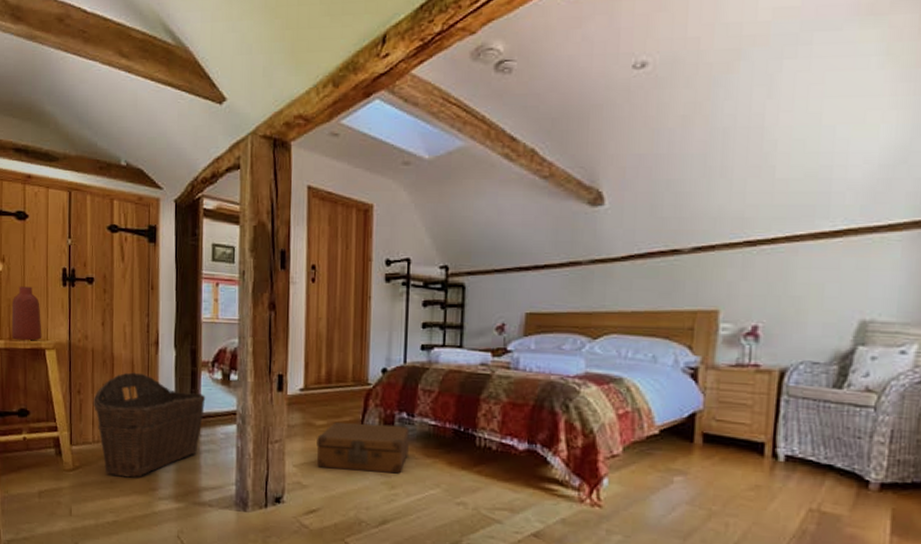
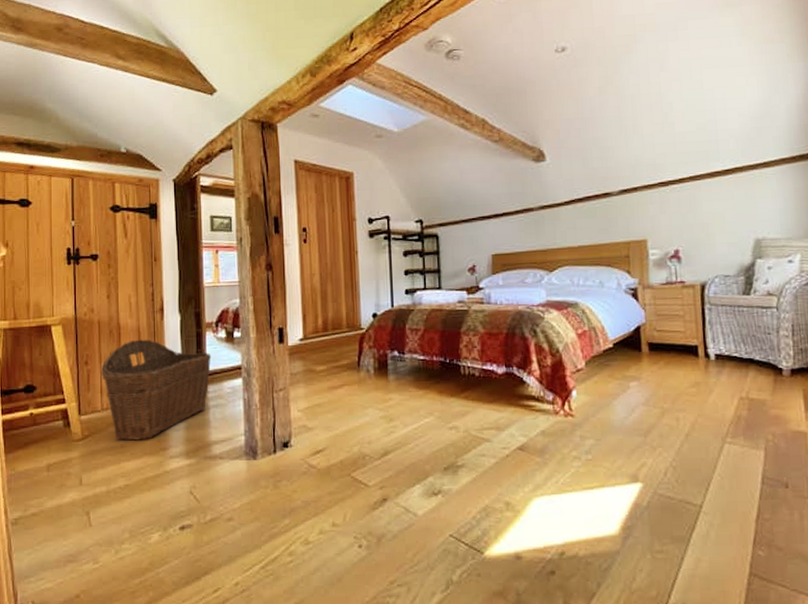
vase: present [11,286,42,341] -> none [16,267,48,320]
suitcase: present [316,421,409,474] -> none [318,363,402,410]

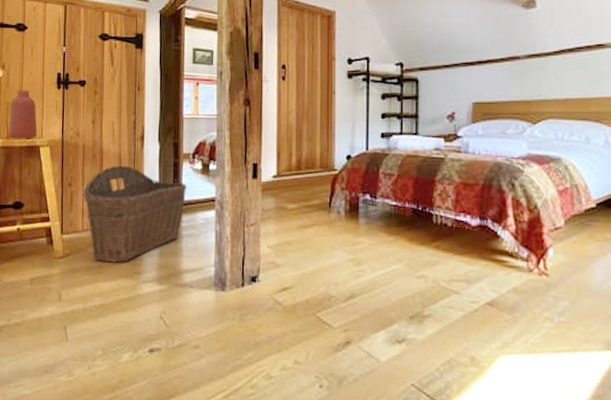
vase: none [16,267,48,320] -> present [9,90,37,139]

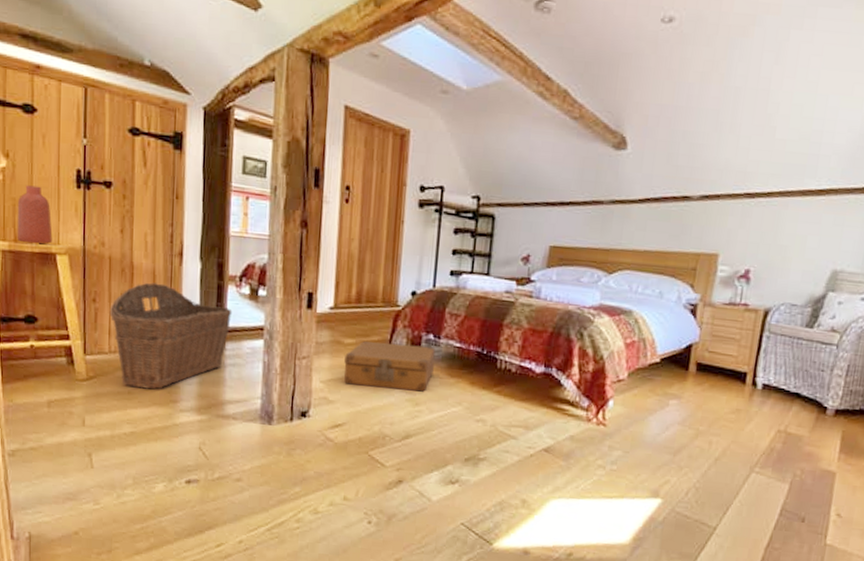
suitcase: none [289,205,373,251] -> present [344,340,435,392]

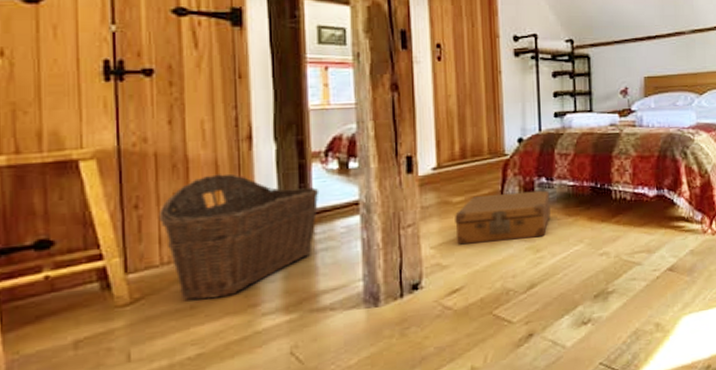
vase: present [16,185,53,245] -> none [18,84,73,154]

